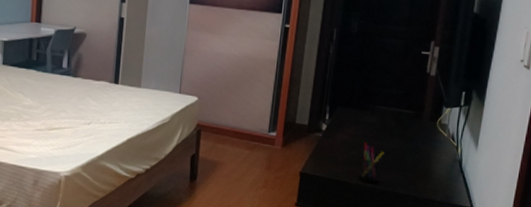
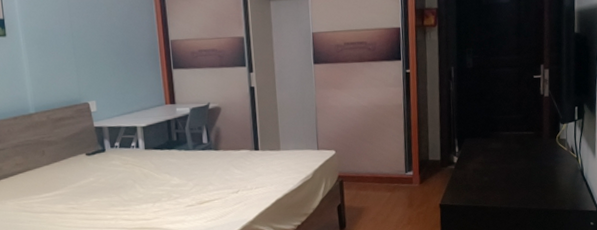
pen holder: present [359,143,384,183] -> none [493,167,513,204]

